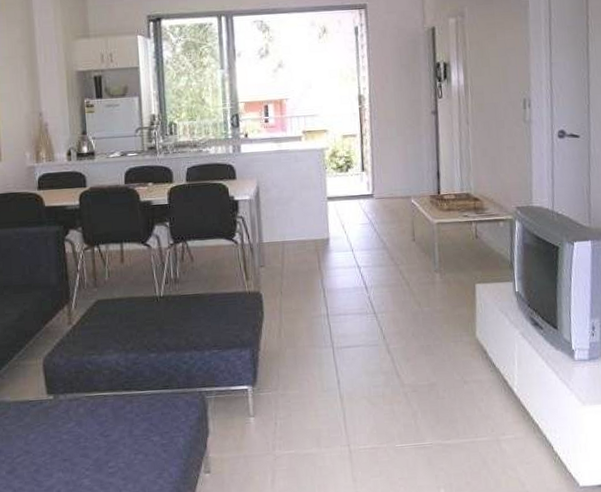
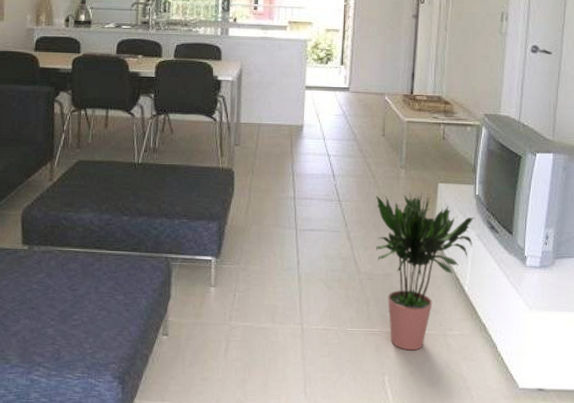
potted plant: none [411,295,518,461] -> present [375,193,475,351]

